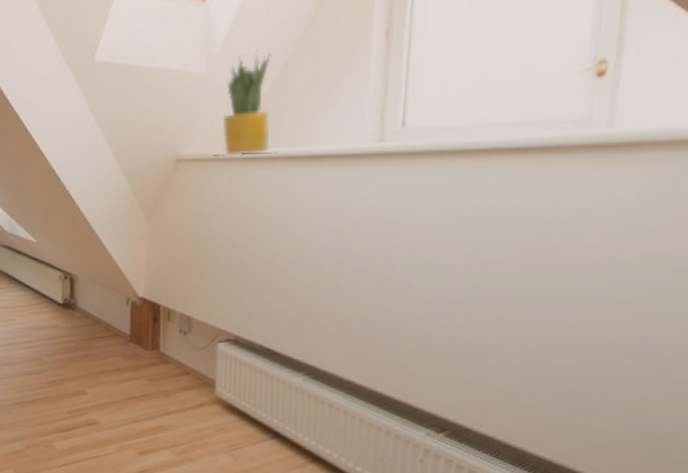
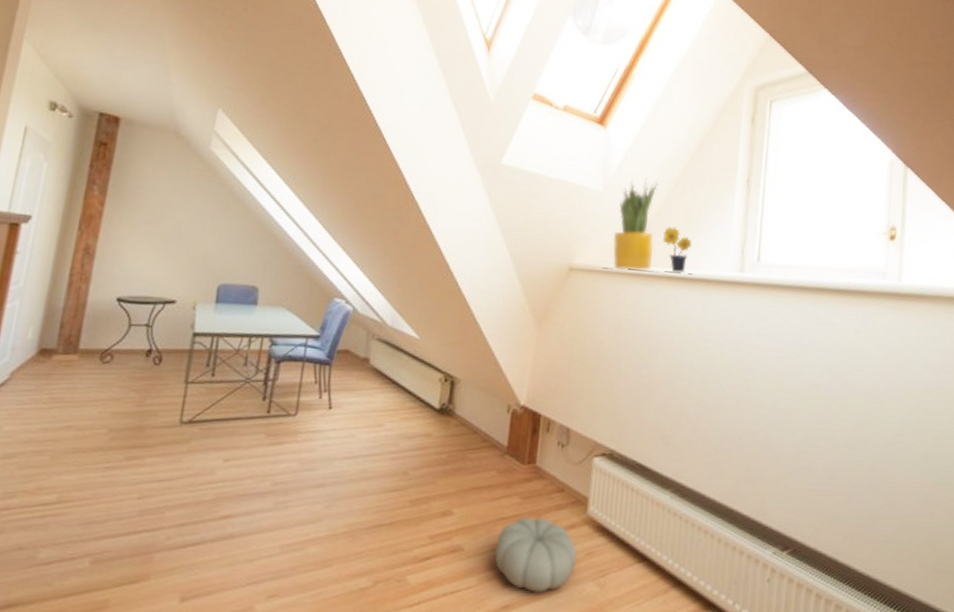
pouf: none [127,396,209,461] -> present [493,516,578,593]
potted flower: none [280,100,316,152] -> present [663,226,692,274]

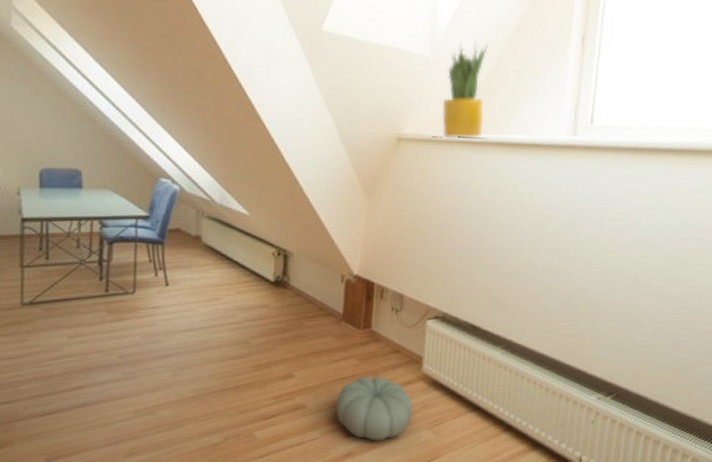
potted flower: present [663,226,692,274] -> none [493,91,523,140]

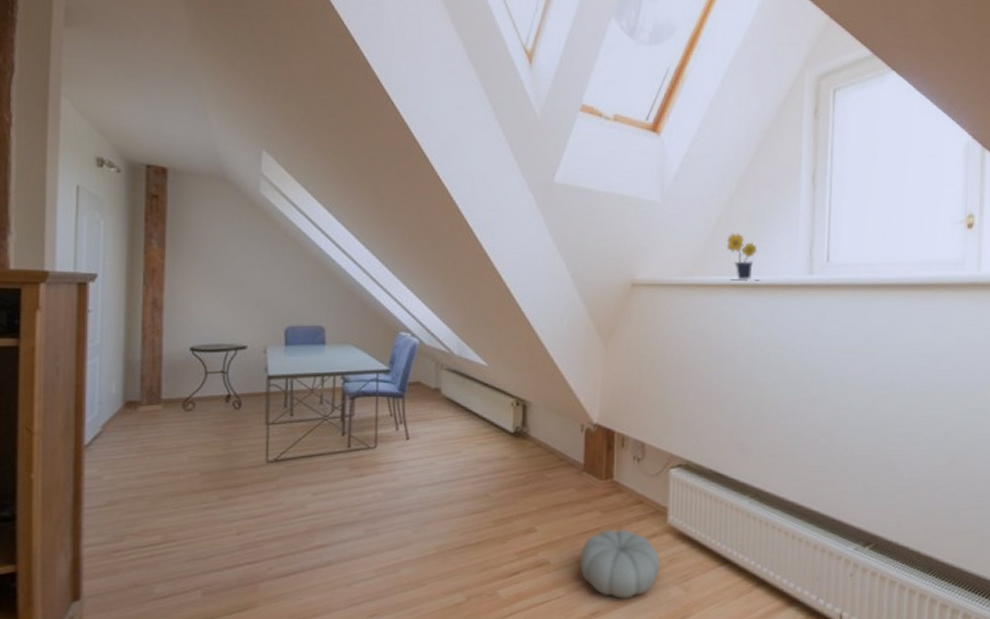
planter: present [442,40,488,139] -> none [676,184,718,282]
potted flower: none [493,91,523,140] -> present [726,233,757,281]

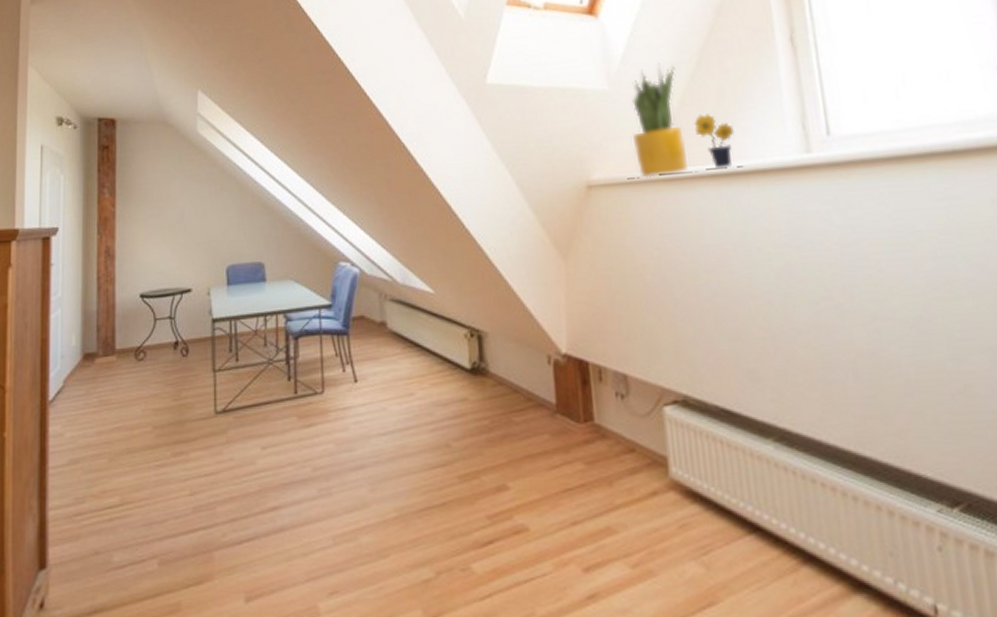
pouf: present [579,528,661,599] -> none [565,484,670,577]
planter: none [676,184,718,282] -> present [632,63,688,178]

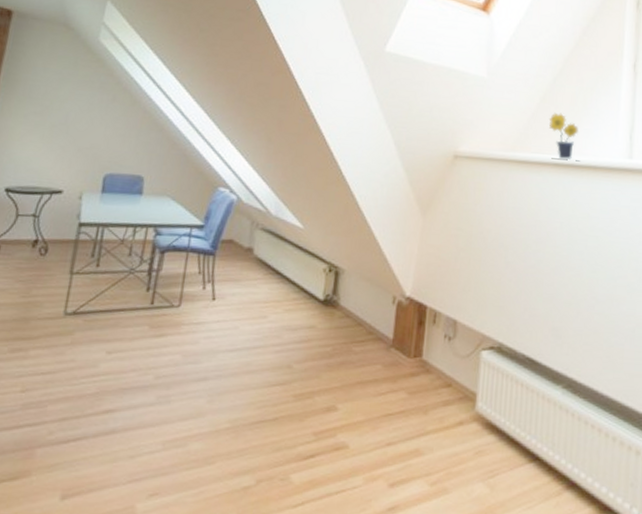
planter: present [632,63,688,178] -> none [498,63,543,158]

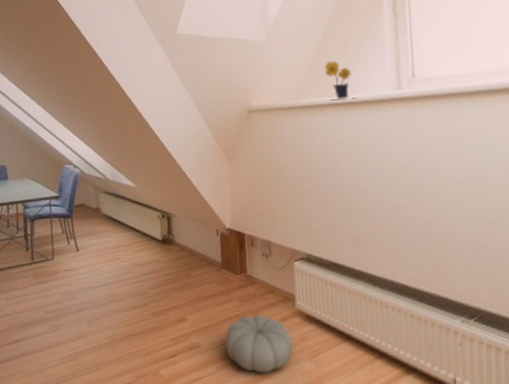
pouf: none [379,412,467,494] -> present [225,314,294,373]

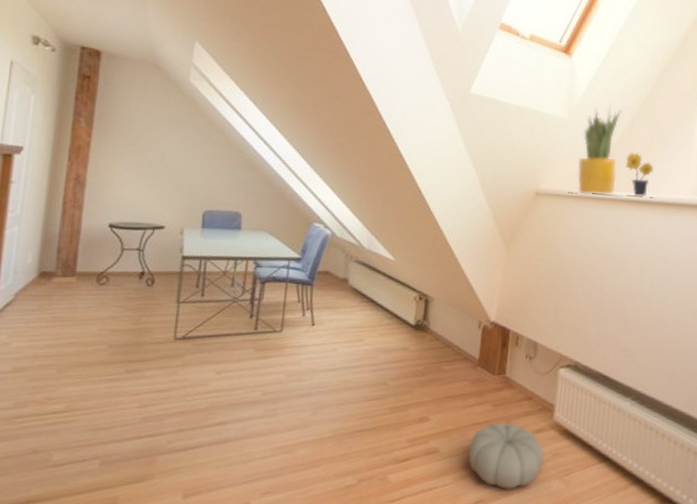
planter: none [282,22,318,106] -> present [578,105,621,195]

